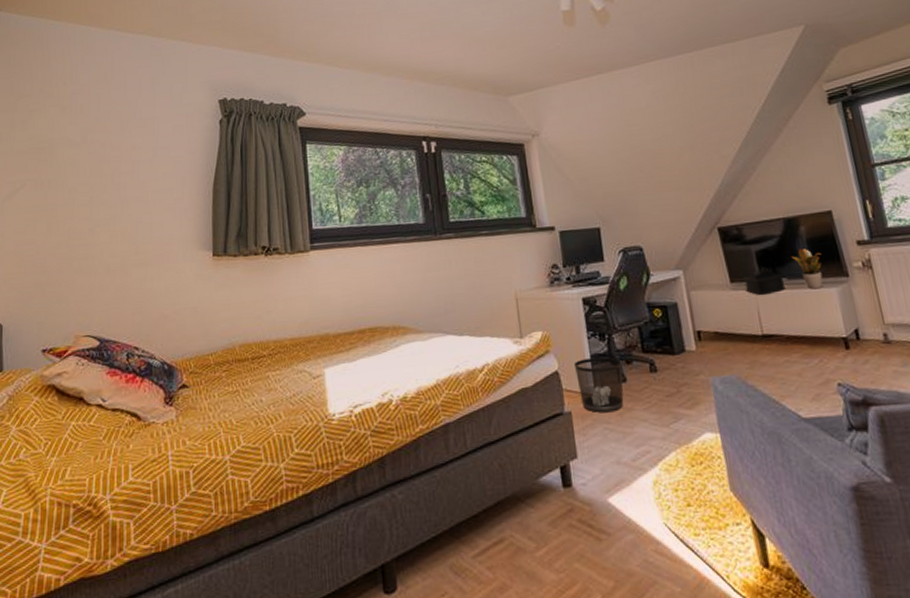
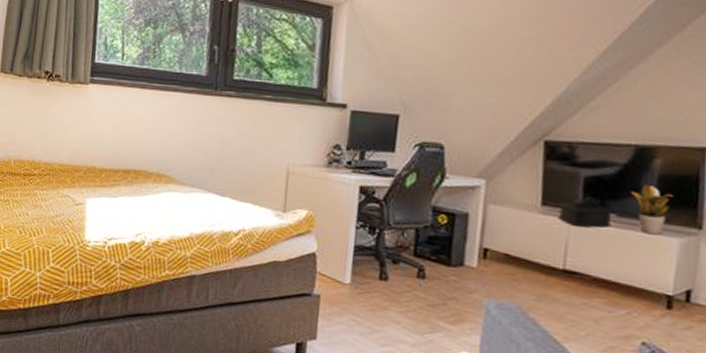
waste bin: present [574,357,624,413] -> none [333,247,388,306]

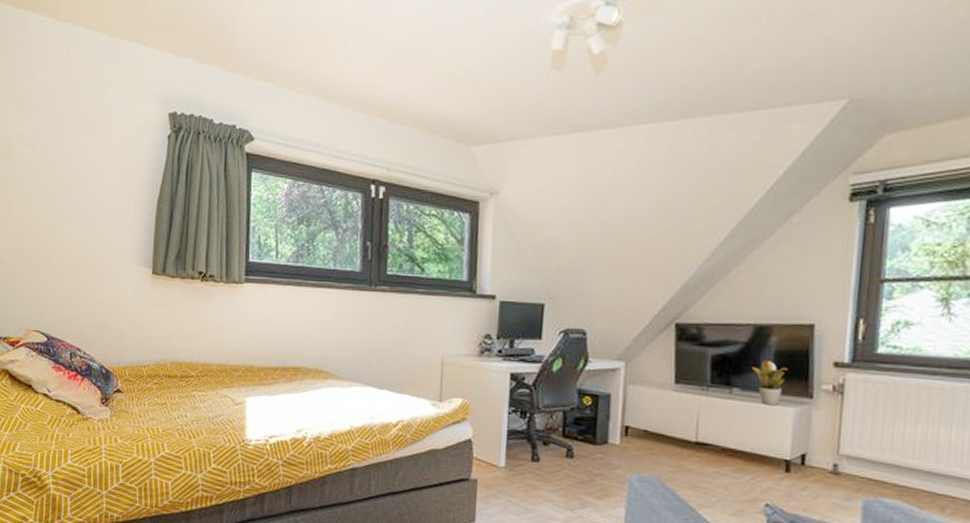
speaker: present [559,198,612,228] -> none [690,375,737,403]

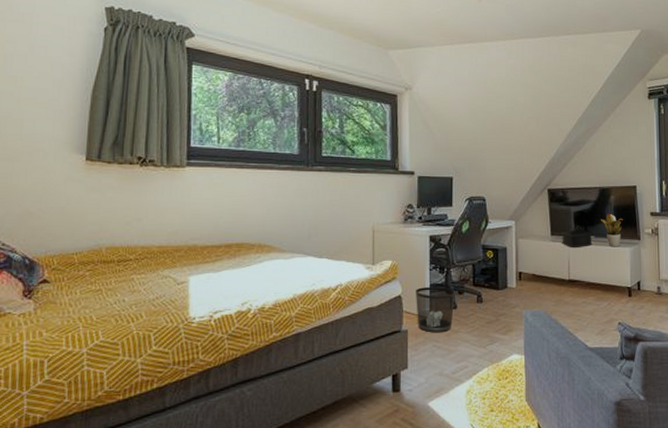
waste bin: none [489,432,539,487] -> present [416,287,455,333]
speaker: none [690,375,737,403] -> present [562,227,592,248]

